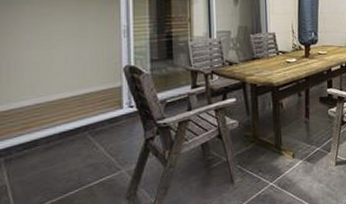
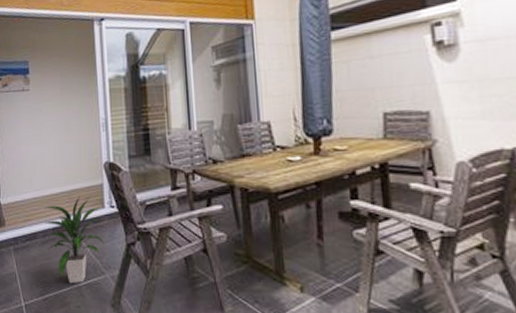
indoor plant: none [49,98,123,186] -> present [44,195,106,284]

